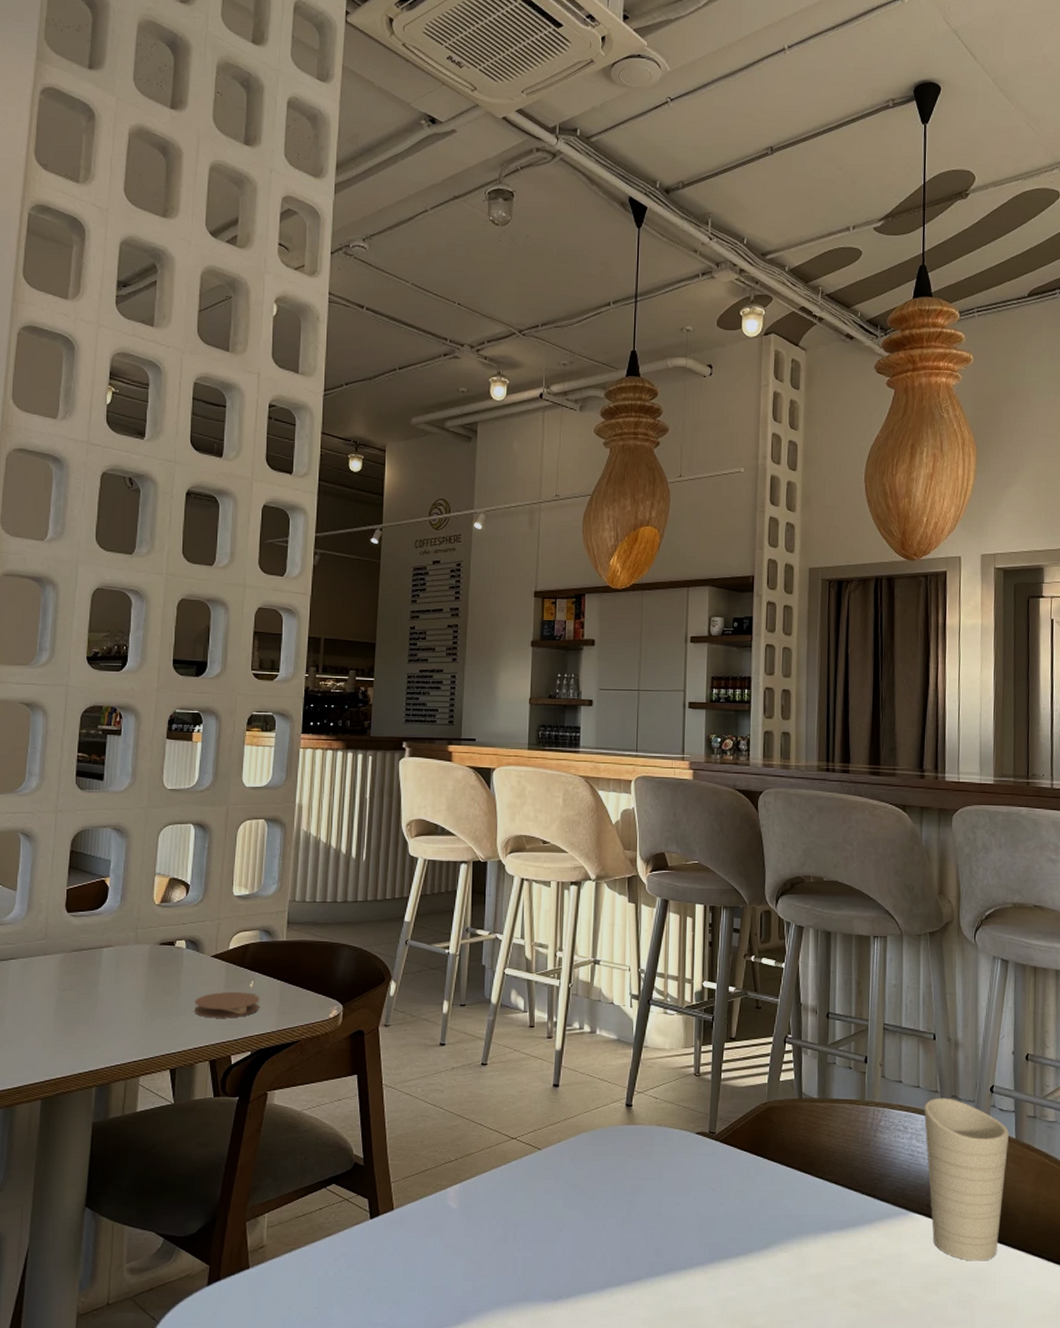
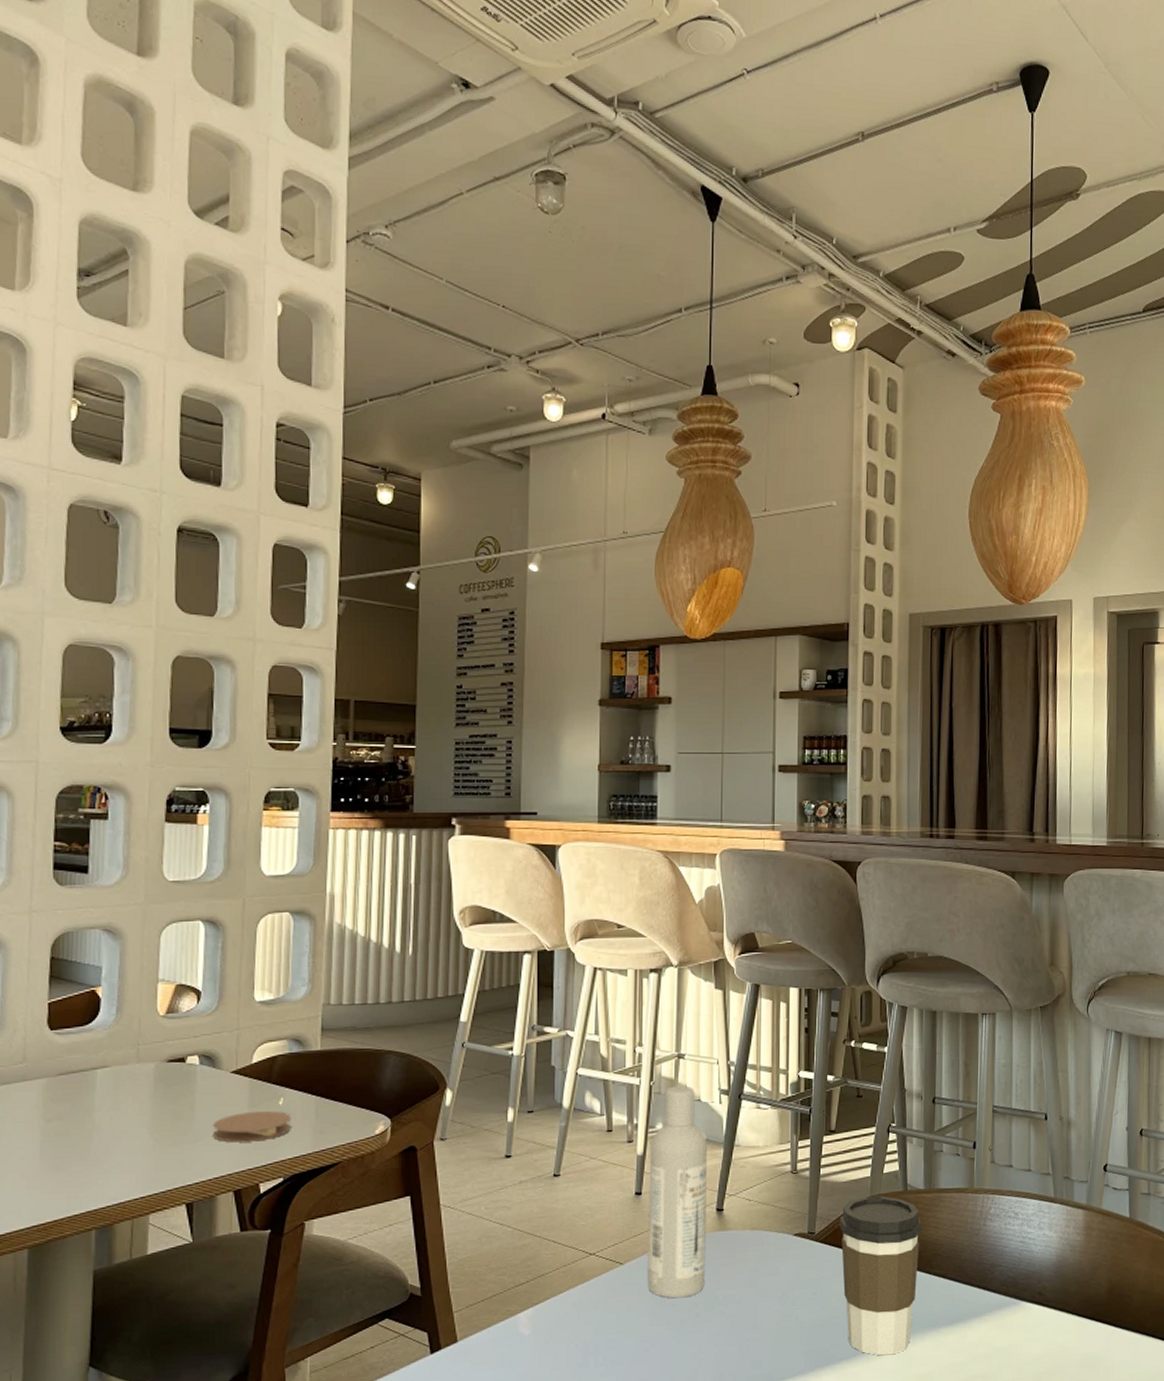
bottle: none [563,989,618,1185] -> present [648,1085,707,1299]
coffee cup: none [738,1102,816,1254] -> present [839,1196,922,1356]
cup: present [923,1097,1009,1261] -> none [1035,1179,1123,1347]

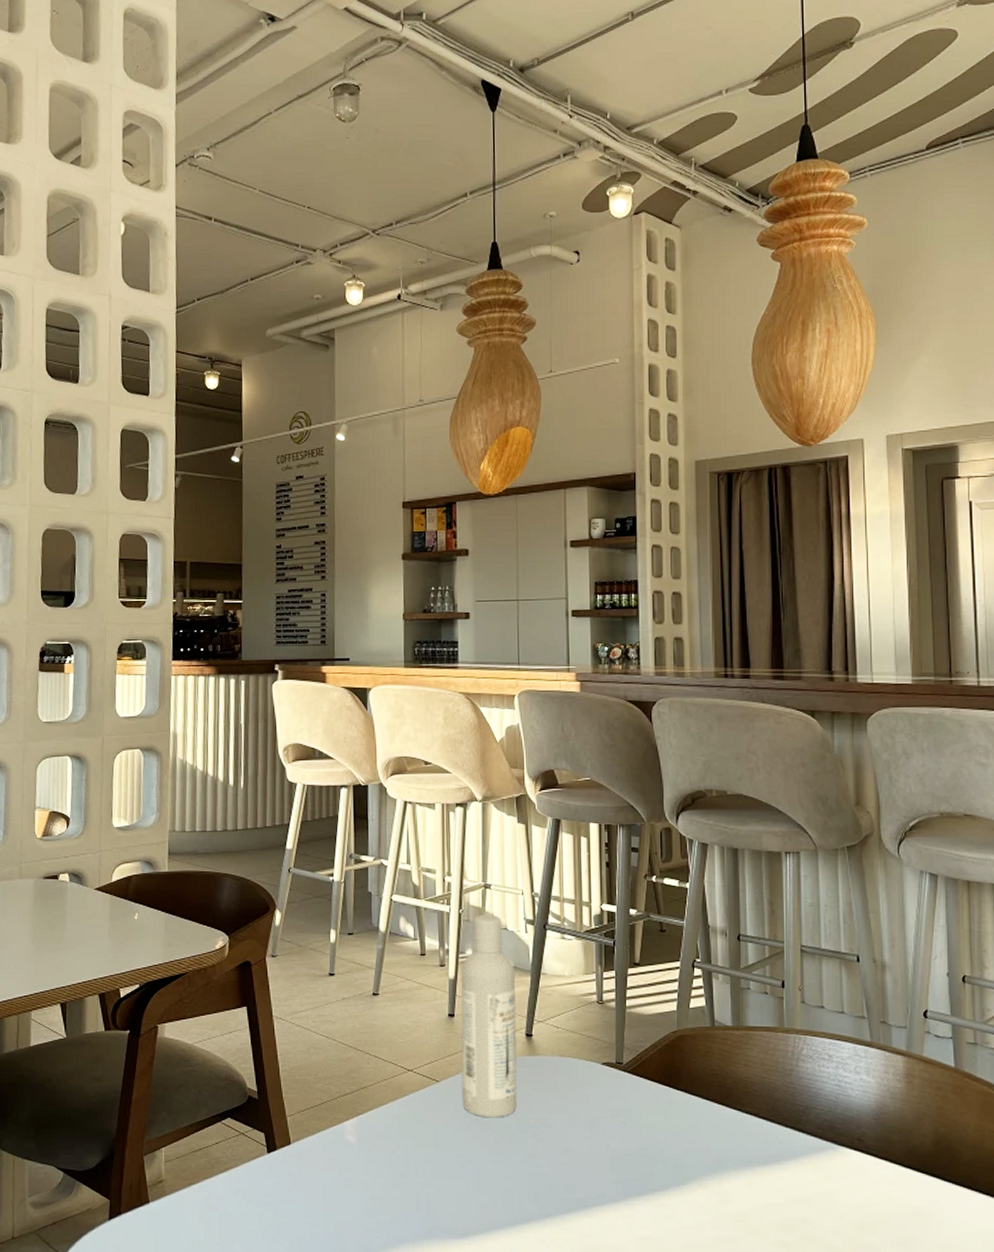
coaster: present [213,1111,291,1143] -> none [81,925,145,951]
coffee cup: present [839,1196,922,1356] -> none [647,1031,731,1191]

